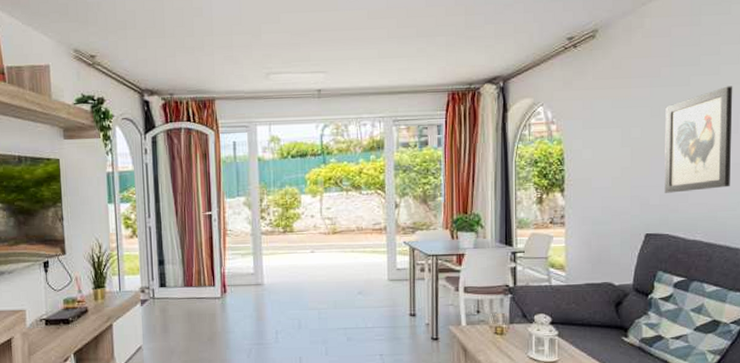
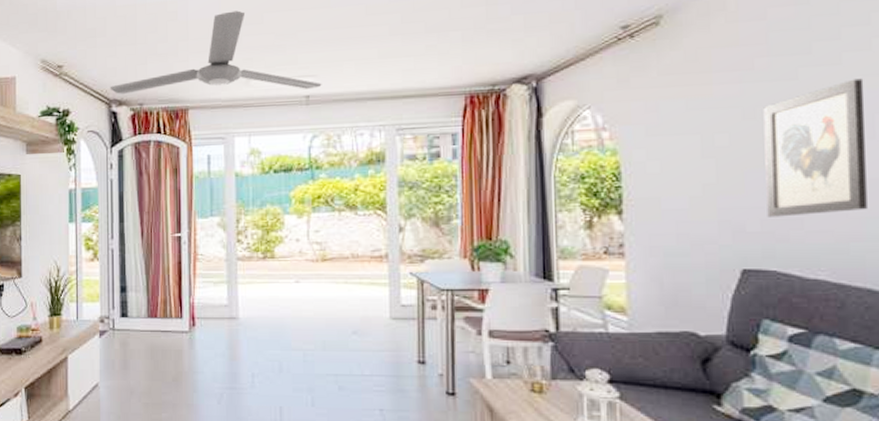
ceiling fan: none [141,10,331,85] -> present [109,10,322,95]

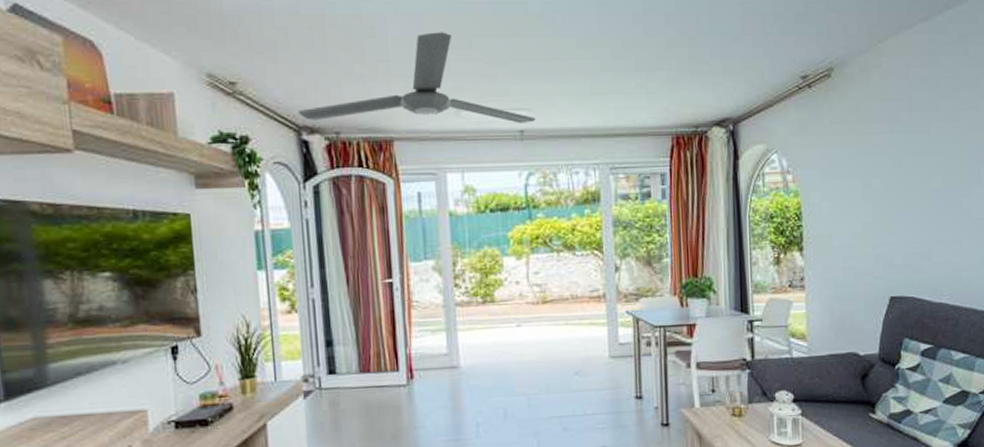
wall art: present [763,78,867,217] -> none [906,133,974,251]

